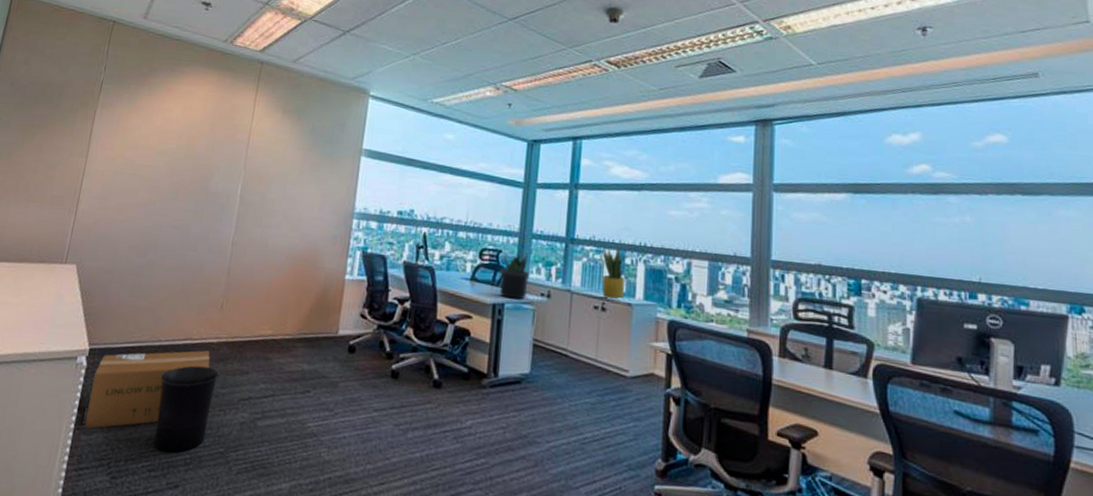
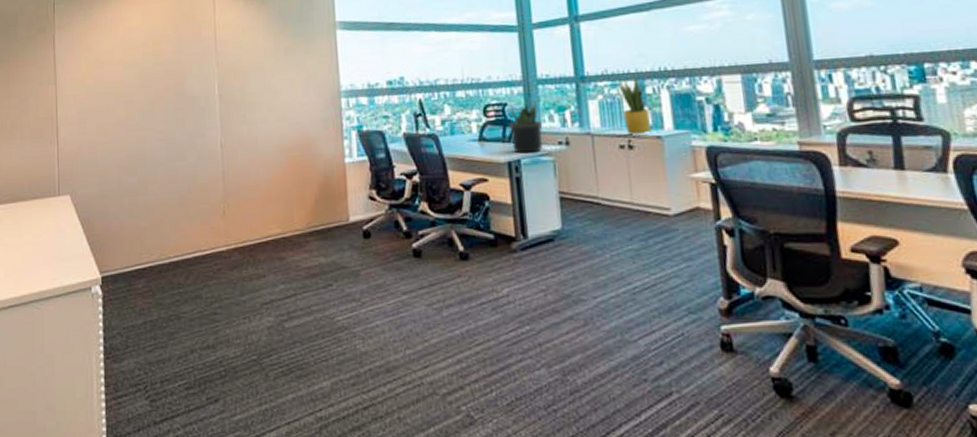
box: present [84,350,210,430] -> none [112,260,225,357]
waste bin: present [154,365,219,453] -> none [177,277,236,368]

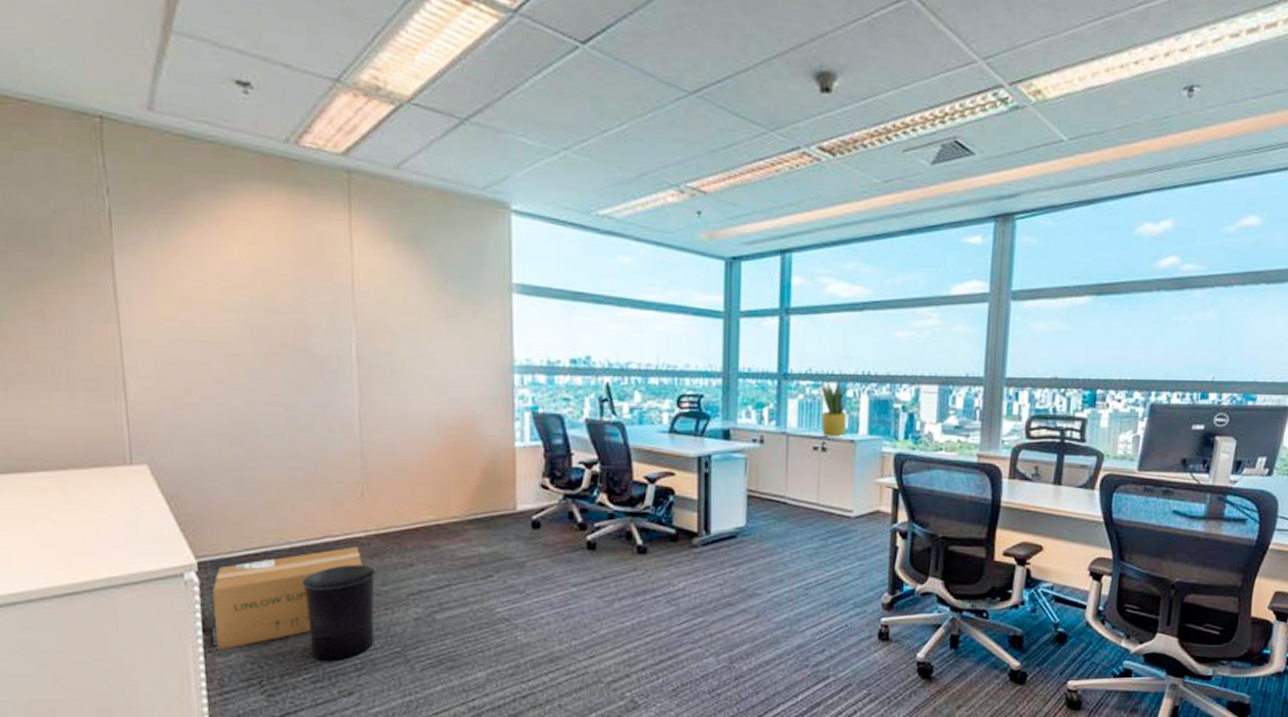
box: none [112,260,225,357] -> present [213,547,362,651]
waste bin: none [177,277,236,368] -> present [301,565,376,661]
planter: present [509,100,543,154] -> none [703,394,739,449]

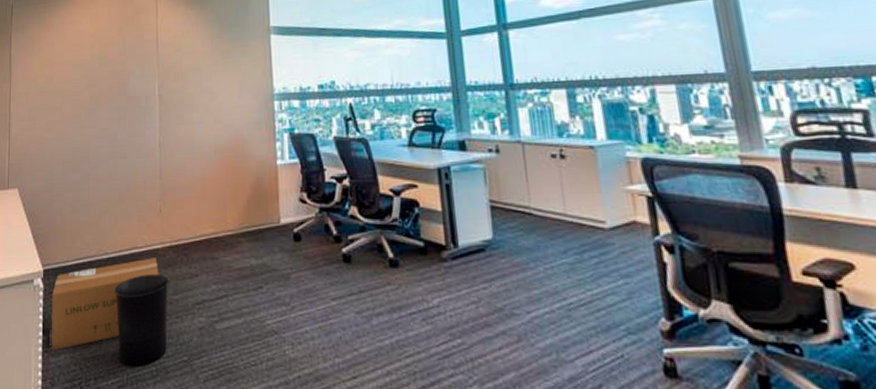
planter: present [820,380,850,438] -> none [548,87,583,144]

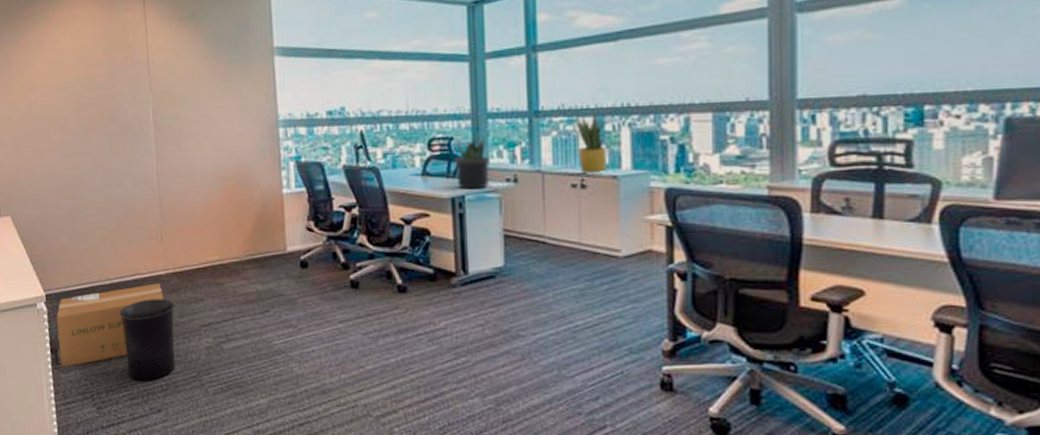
planter: none [438,107,473,160] -> present [455,135,491,190]
planter: none [548,87,583,144] -> present [575,114,609,174]

